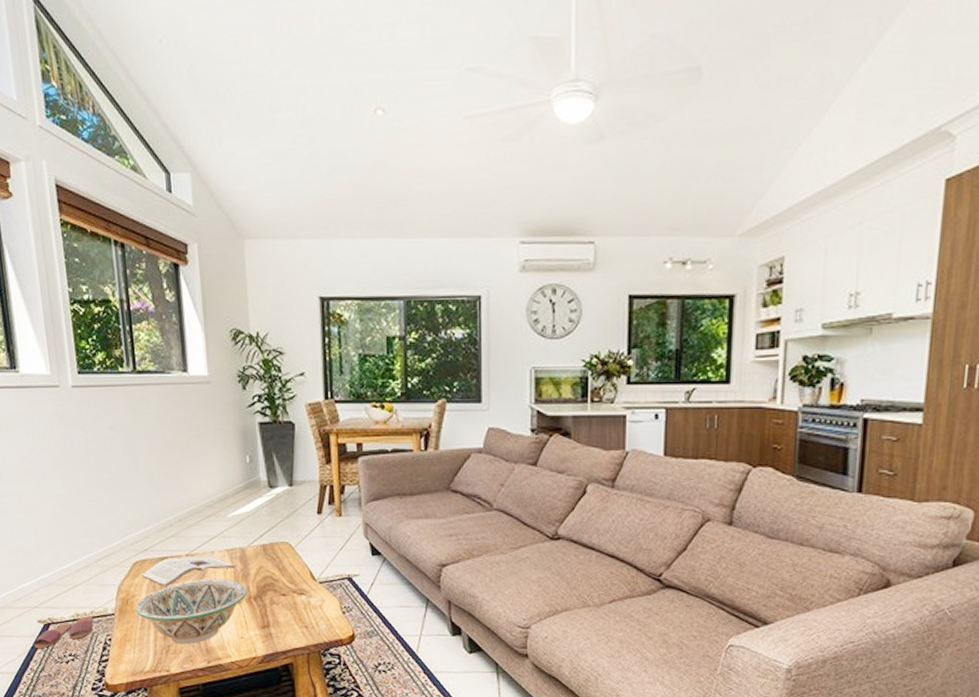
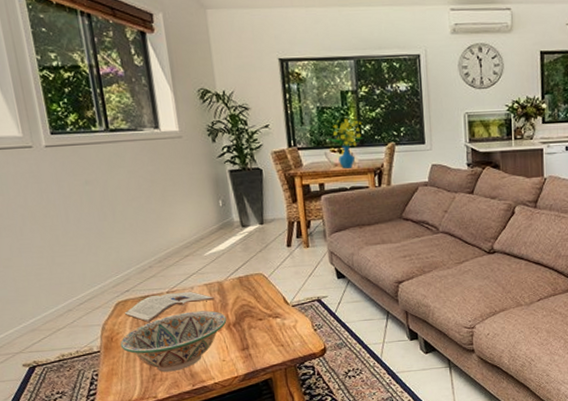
slippers: present [34,616,94,649] -> none [20,355,80,391]
bouquet: none [369,367,410,427] -> present [327,117,363,169]

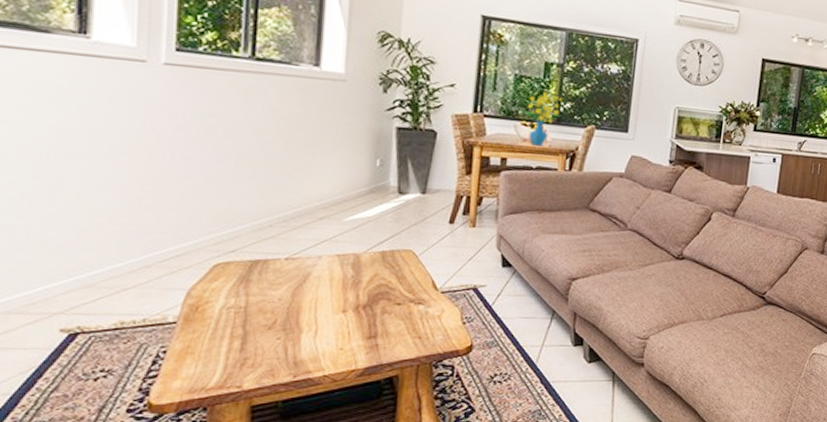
decorative bowl: present [120,310,227,372] -> none [206,285,356,357]
magazine: present [124,291,215,323] -> none [221,260,346,293]

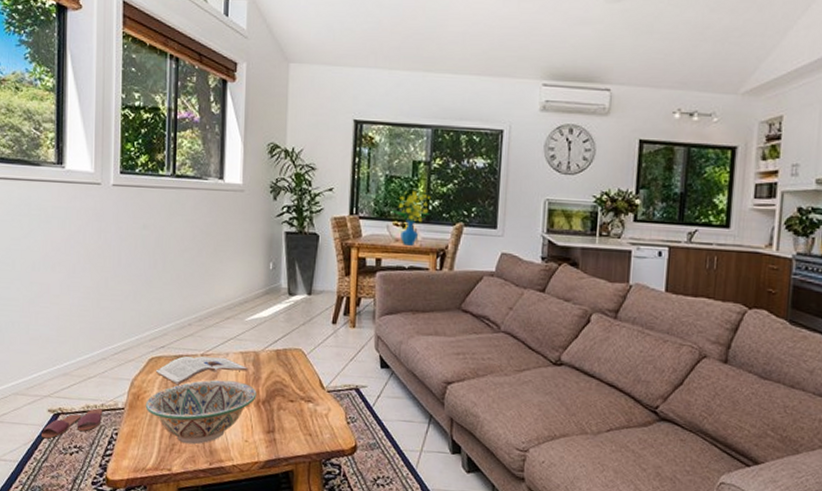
slippers: none [49,324,145,364] -> present [41,408,103,439]
decorative bowl: none [206,285,356,357] -> present [145,380,257,444]
magazine: none [221,260,346,293] -> present [155,356,248,386]

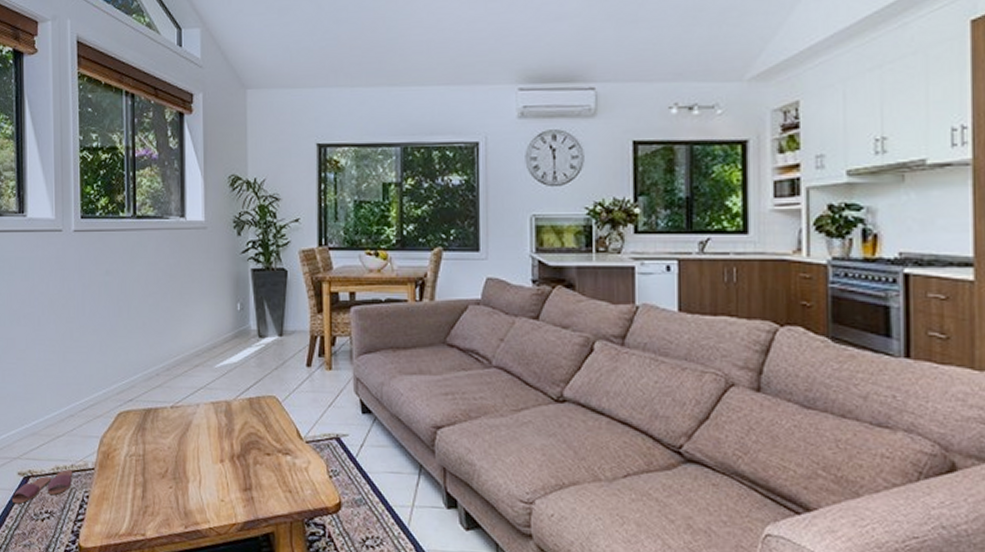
decorative bowl: present [145,380,257,444] -> none [116,433,231,506]
magazine: present [155,356,248,386] -> none [124,408,220,442]
bouquet: present [392,190,431,246] -> none [363,214,405,276]

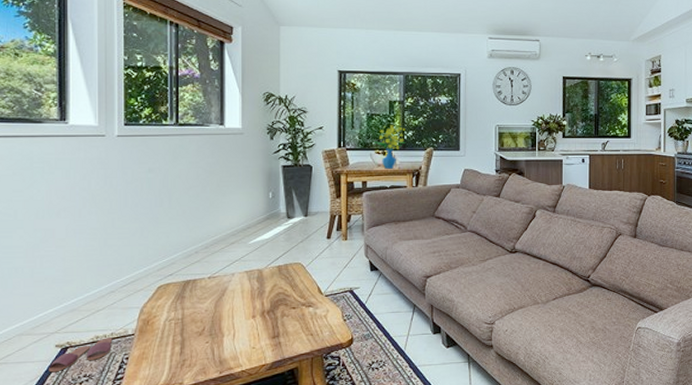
bouquet: none [363,214,405,276] -> present [374,124,406,169]

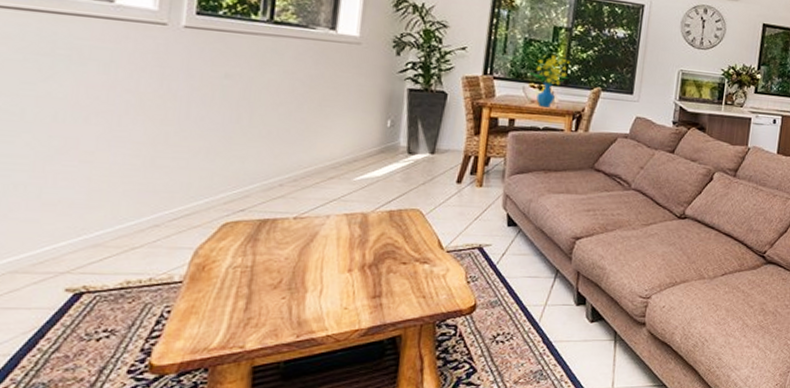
slippers: present [49,337,113,373] -> none [52,284,151,324]

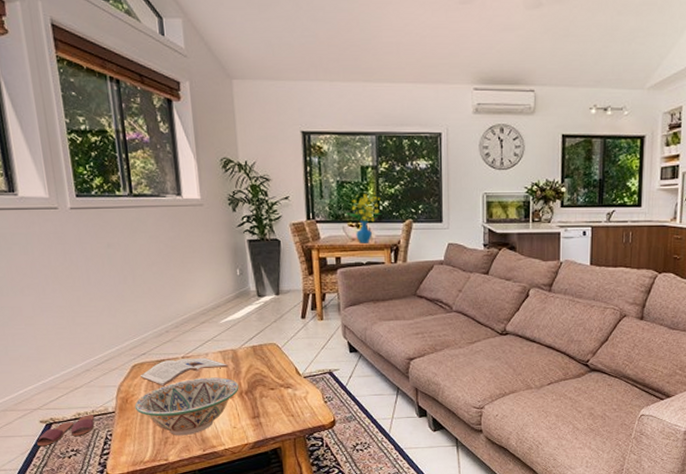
slippers: none [52,284,151,324] -> present [37,415,95,447]
decorative bowl: none [212,244,362,317] -> present [134,377,239,436]
magazine: none [229,219,353,253] -> present [139,357,228,387]

